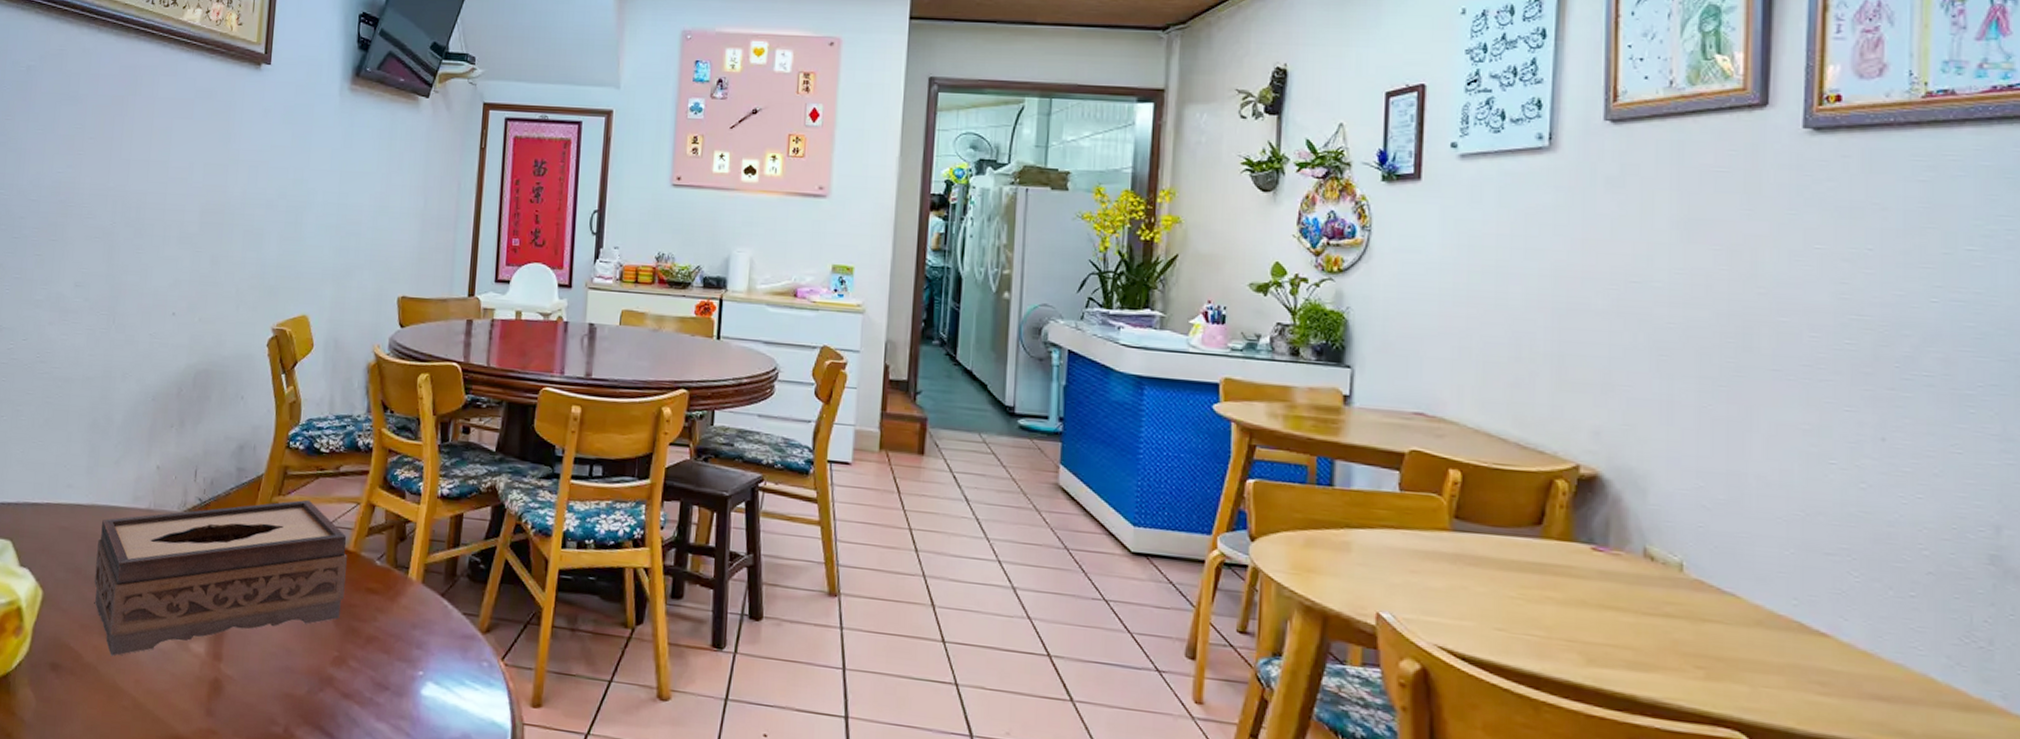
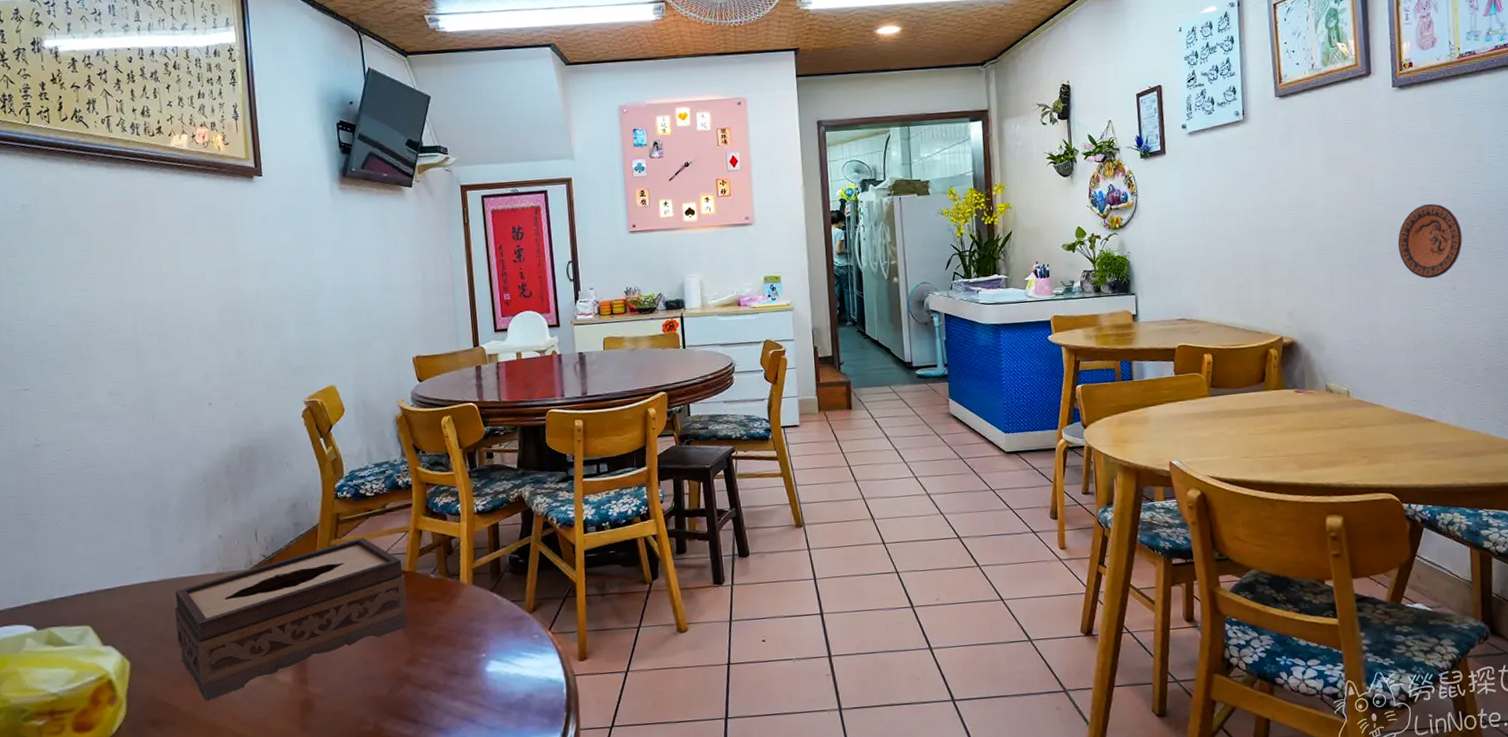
decorative plate: none [1789,306,1905,419] -> present [1397,203,1463,279]

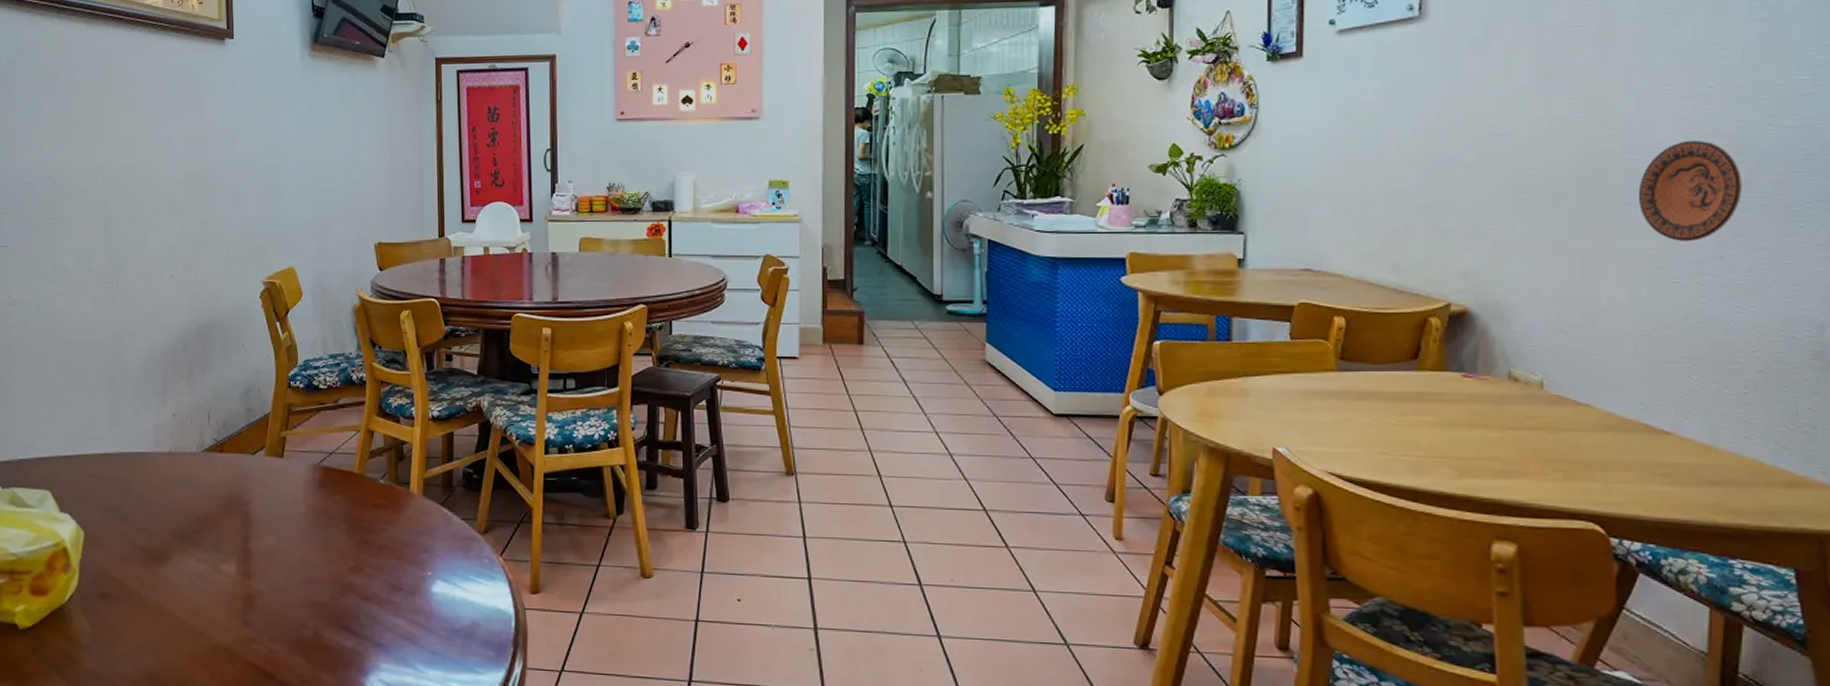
tissue box: present [175,537,408,702] -> none [128,431,354,583]

